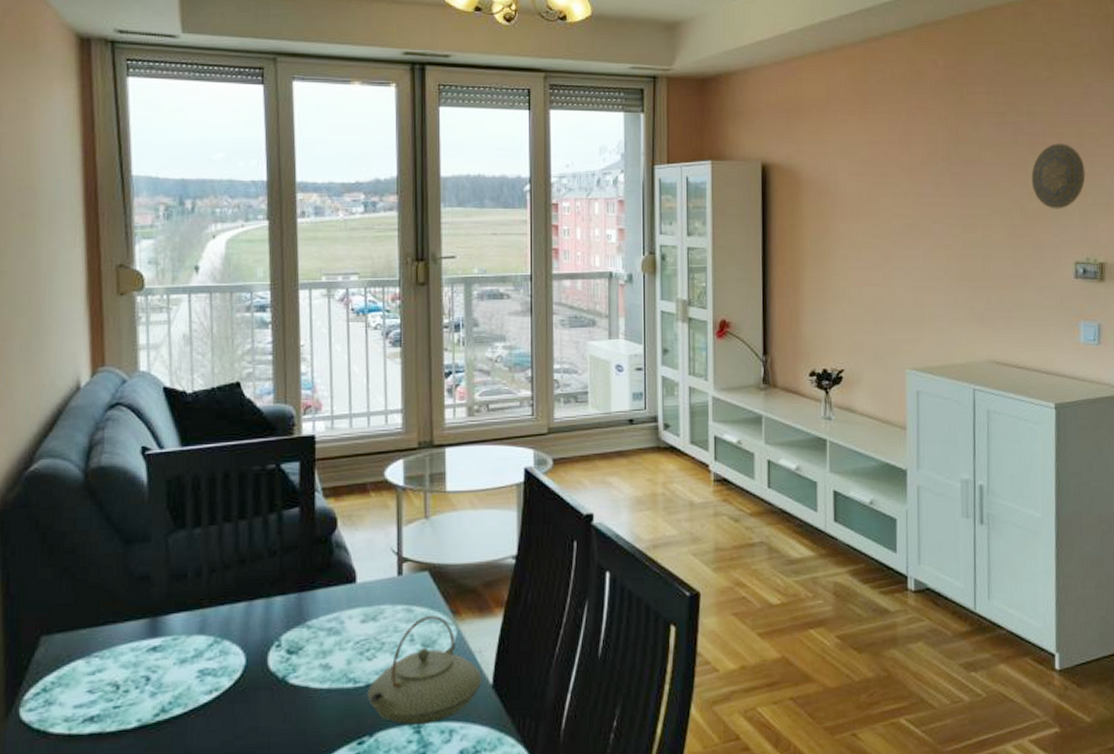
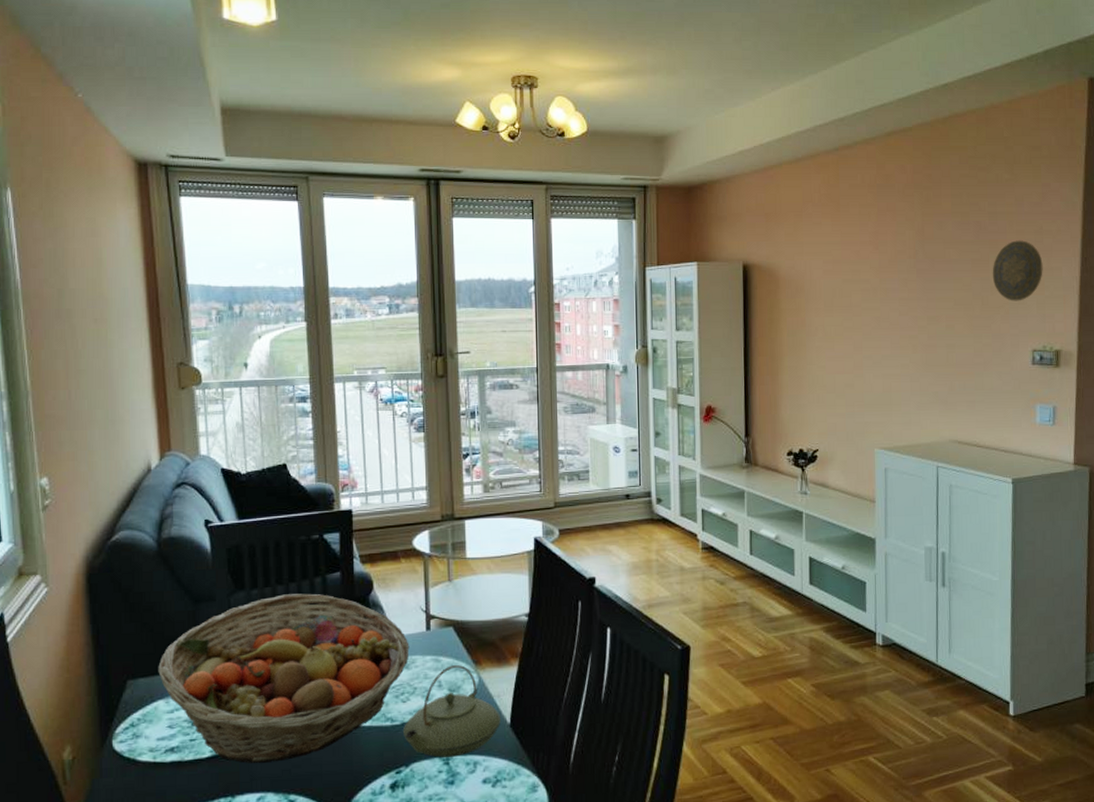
fruit basket: none [78,532,378,735] -> present [158,593,410,764]

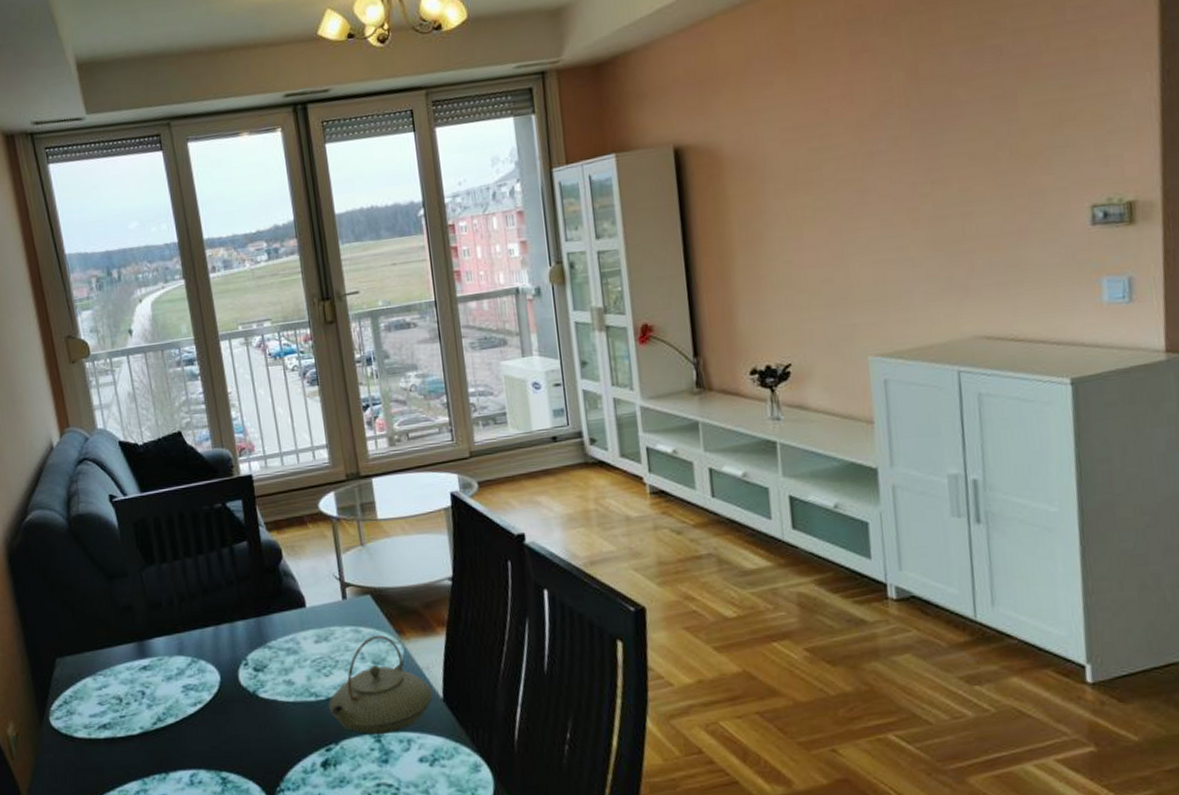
fruit basket: present [158,593,410,764] -> none [82,565,327,741]
decorative plate: present [992,240,1043,301] -> none [1022,60,1102,145]

